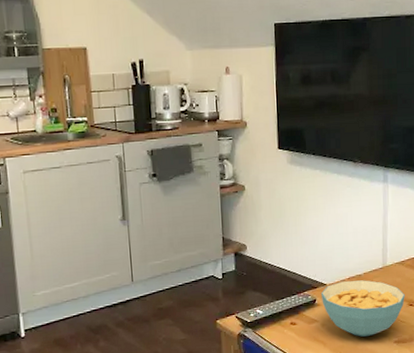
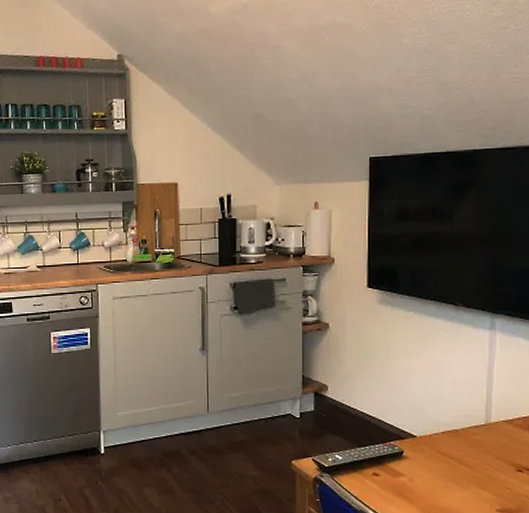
cereal bowl: present [321,280,405,337] -> none [410,434,512,499]

